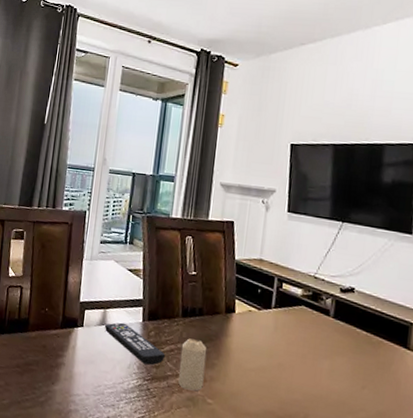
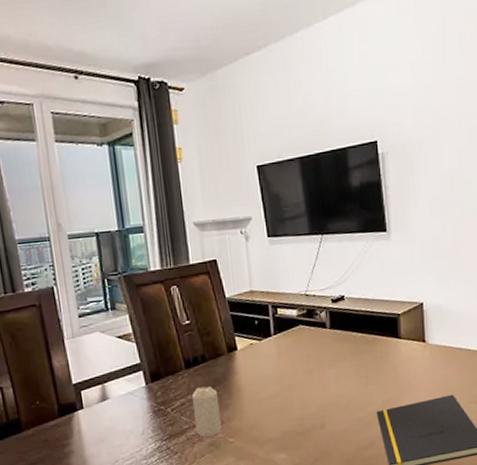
remote control: present [104,322,166,366] -> none [106,392,178,426]

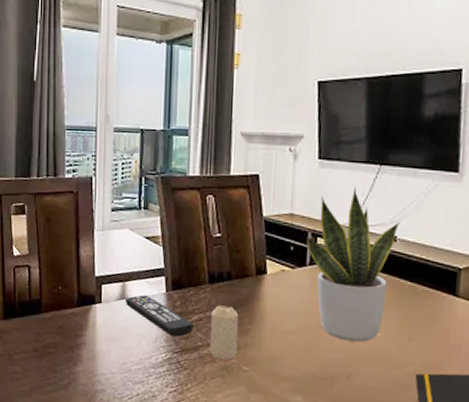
remote control: none [106,392,178,426] -> present [124,294,195,337]
potted plant: none [268,257,346,396] -> present [306,186,401,342]

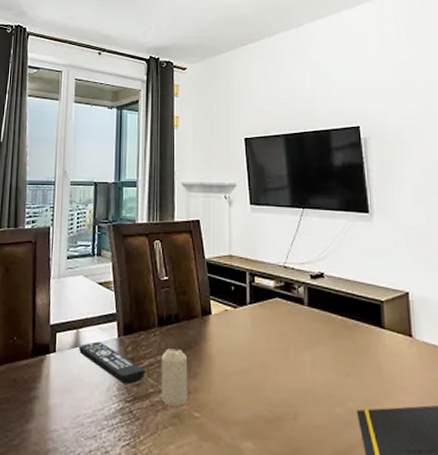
potted plant: present [306,186,401,342] -> none [245,228,326,380]

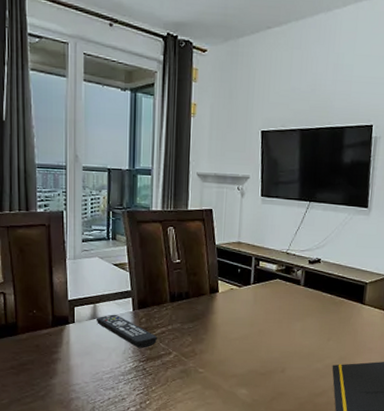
candle: present [161,348,188,406] -> none [171,320,196,364]

